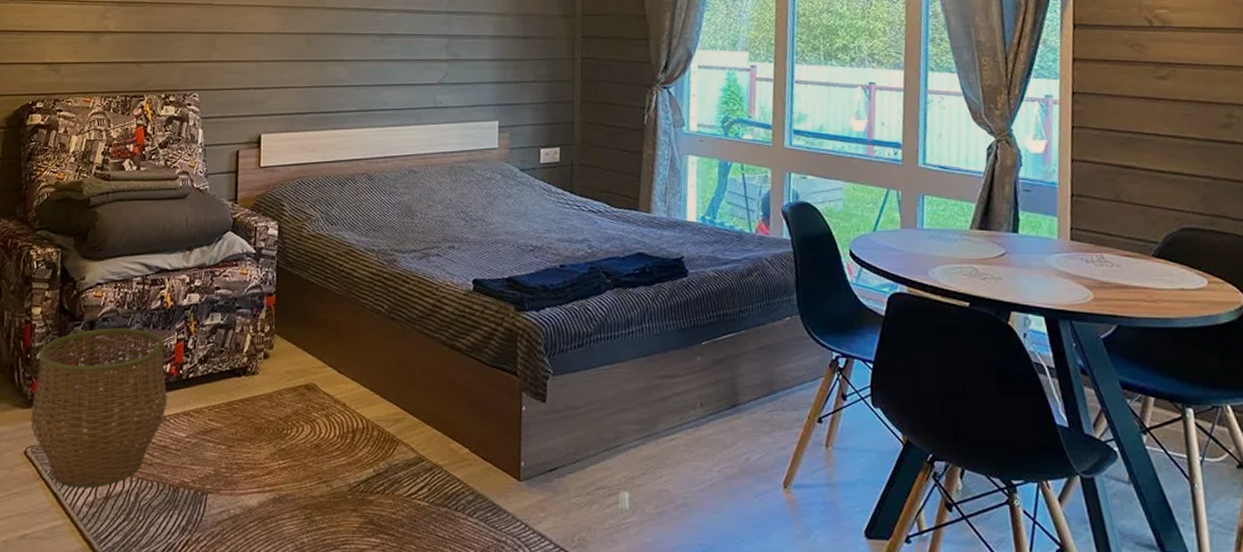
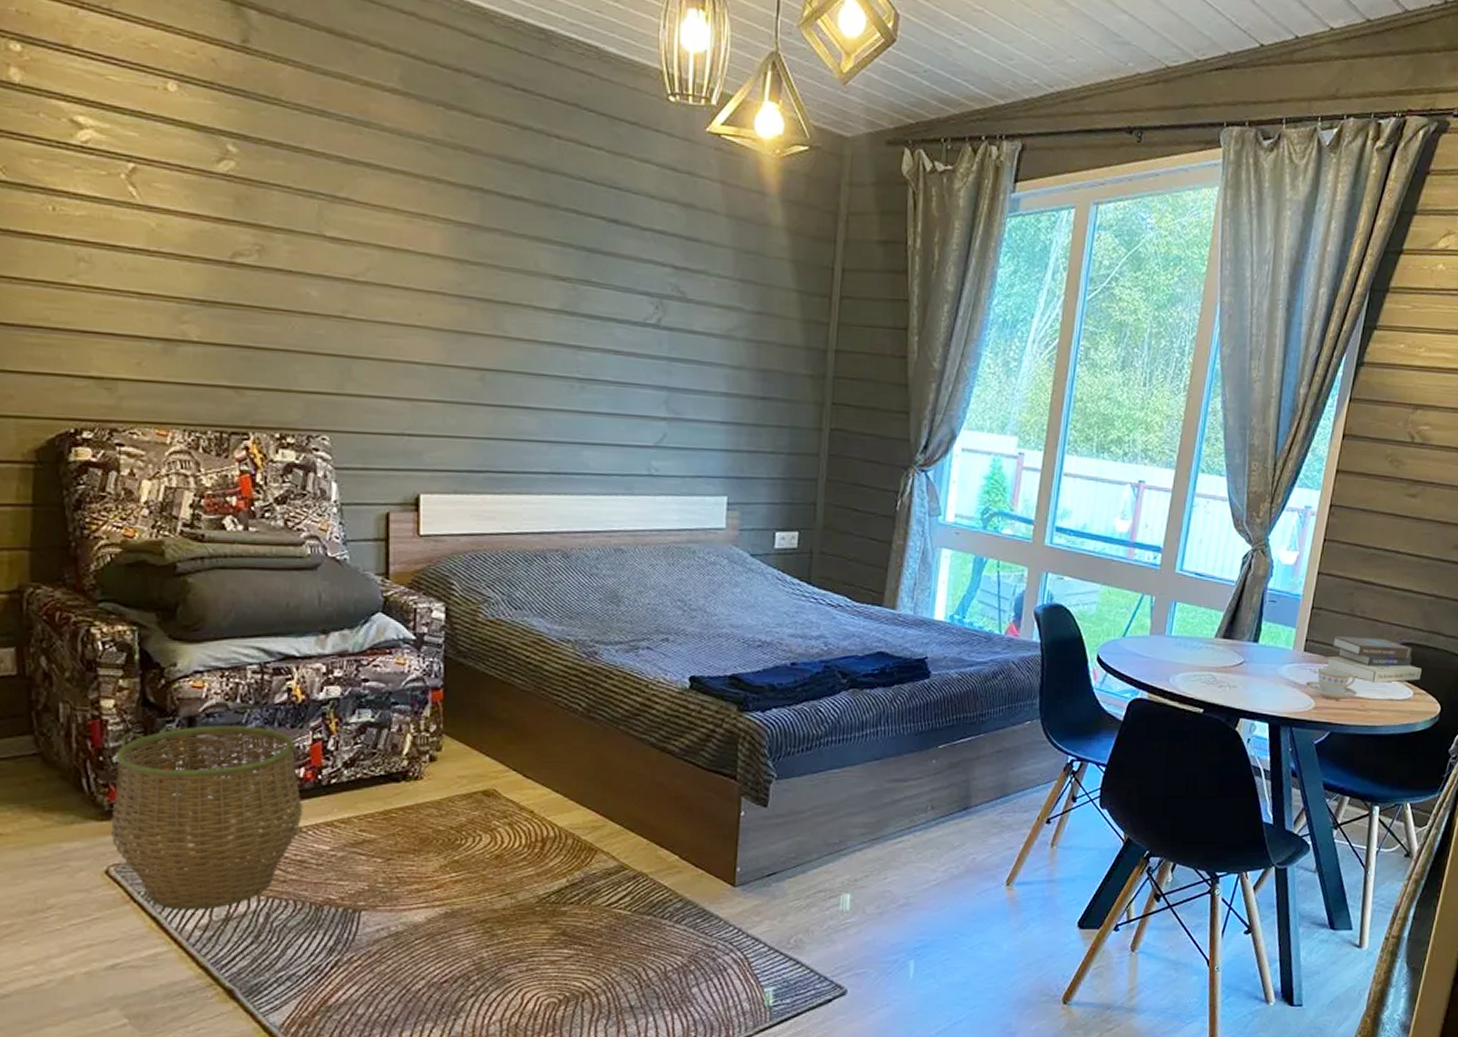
teacup: none [1079,256,1142,291] -> present [1305,667,1358,700]
books: none [1098,224,1213,271] -> present [1325,636,1422,683]

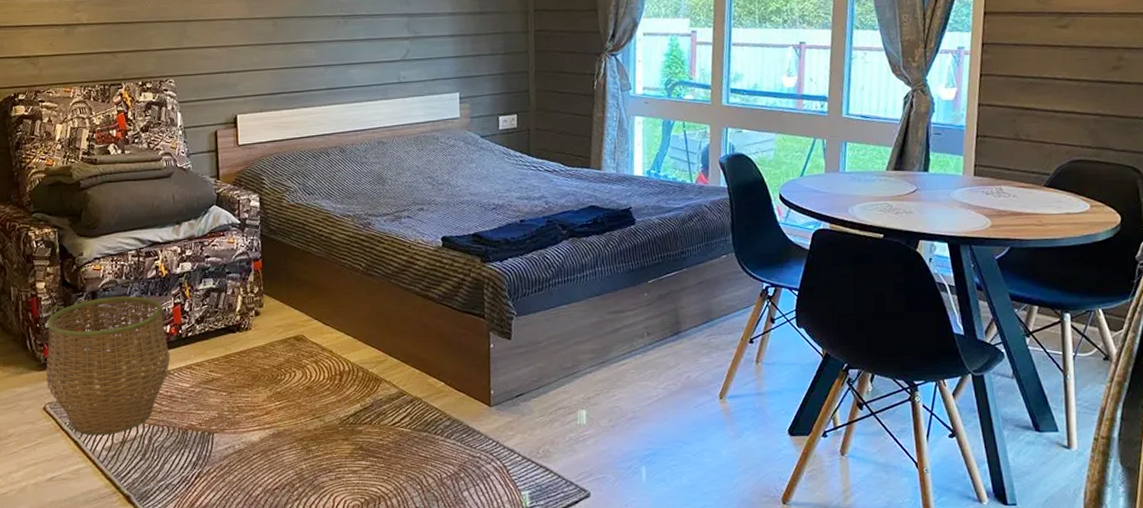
teacup: present [1305,667,1358,700] -> none [980,188,1033,218]
books: present [1325,636,1422,683] -> none [997,158,1096,199]

